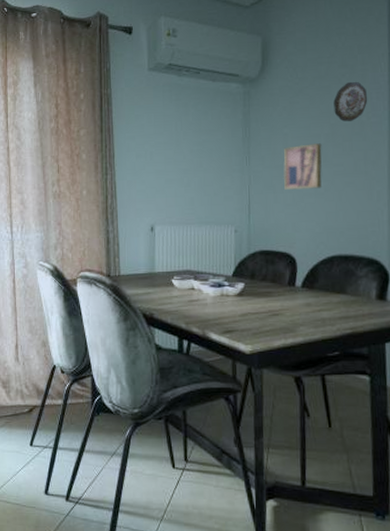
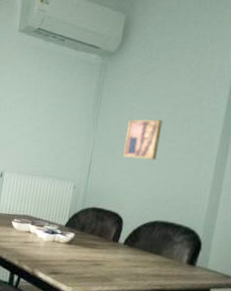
decorative plate: present [333,81,368,122] -> none [179,67,212,104]

